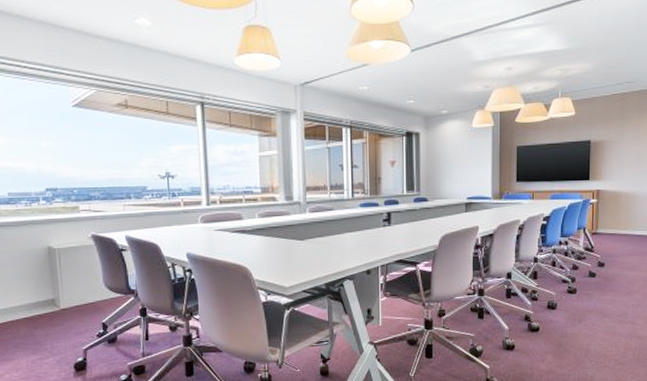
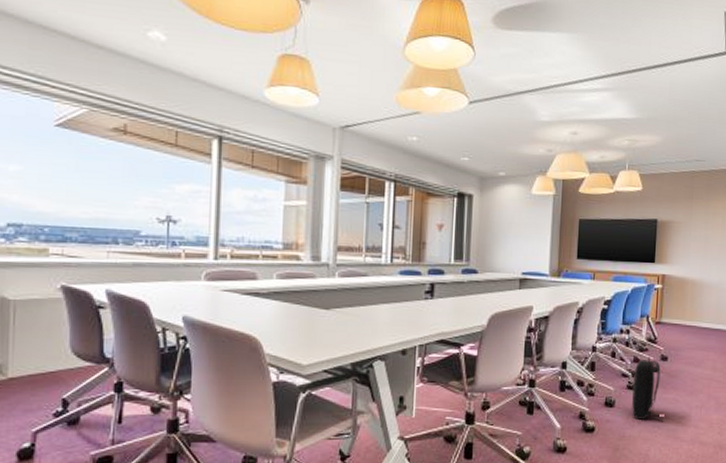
backpack: none [573,263,602,320] -> present [632,356,663,422]

